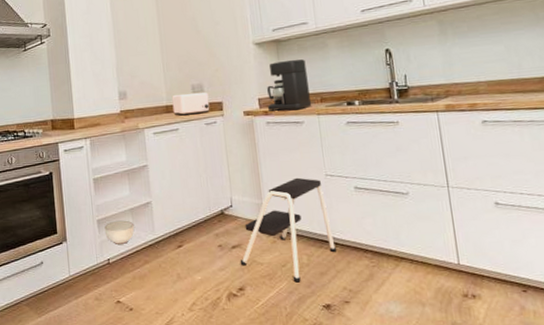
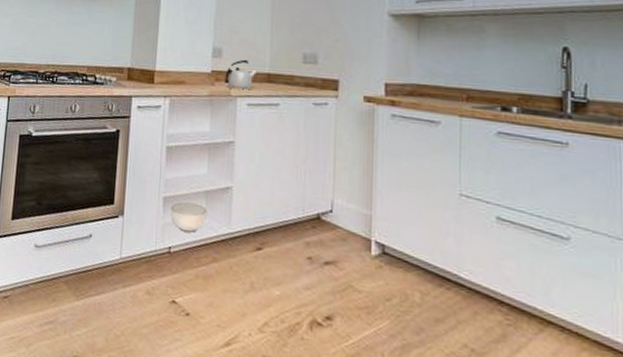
kettle: none [132,97,158,122] -> present [225,59,258,91]
toaster: present [172,92,210,116] -> none [276,61,323,91]
step stool: present [240,177,337,283] -> none [332,190,462,326]
coffee maker: present [267,59,312,111] -> none [395,41,454,106]

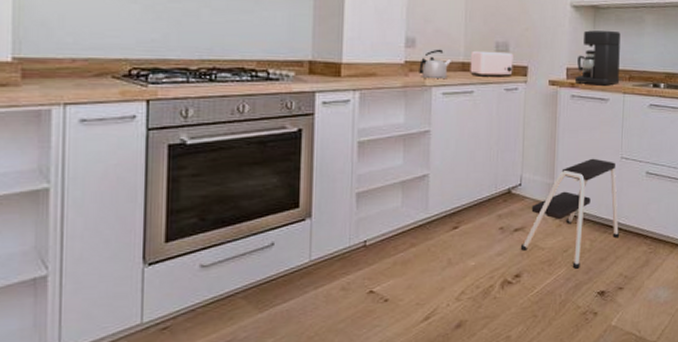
bowl: present [170,202,207,232] -> none [364,195,404,223]
toaster: none [276,61,323,91] -> present [470,50,514,77]
step stool: none [332,190,462,326] -> present [520,158,620,269]
coffee maker: none [395,41,454,106] -> present [574,30,621,86]

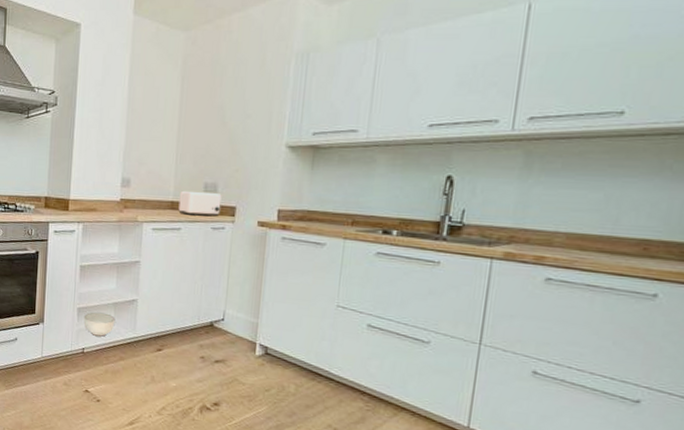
bowl: none [364,195,404,223] -> present [84,312,116,337]
kettle: present [419,49,453,80] -> none [132,188,163,217]
step stool: present [520,158,620,269] -> none [220,302,331,410]
coffee maker: present [574,30,621,86] -> none [286,171,344,230]

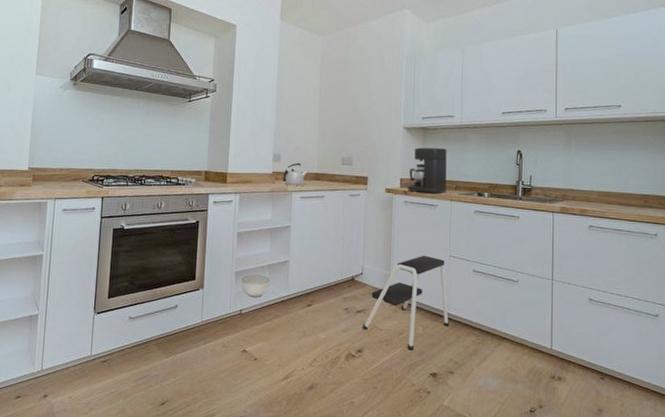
kettle: none [132,188,163,217] -> present [283,162,308,187]
toaster: present [178,190,222,217] -> none [321,164,356,186]
step stool: none [220,302,331,410] -> present [362,255,450,351]
coffee maker: none [286,171,344,230] -> present [407,147,447,194]

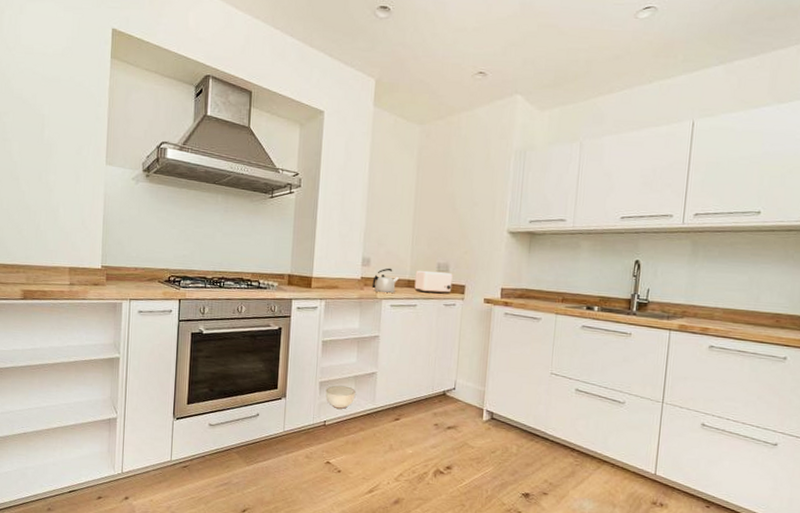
toaster: none [321,164,356,186] -> present [414,270,453,294]
step stool: present [362,255,450,351] -> none [452,371,547,470]
coffee maker: present [407,147,447,194] -> none [508,254,555,306]

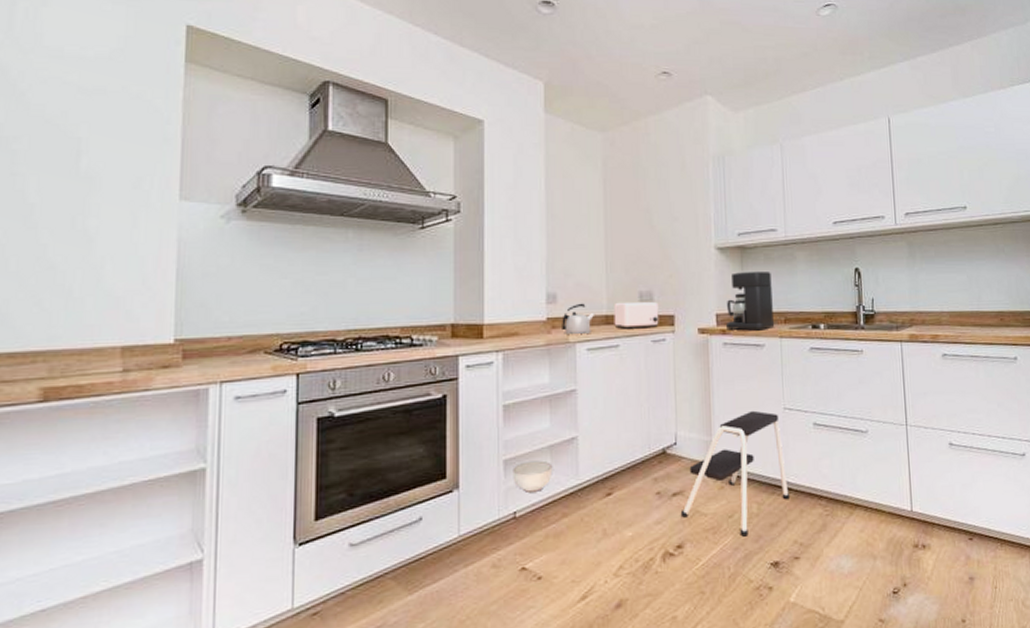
step stool: none [452,371,547,470] -> present [680,410,790,537]
coffee maker: none [508,254,555,306] -> present [725,270,775,331]

